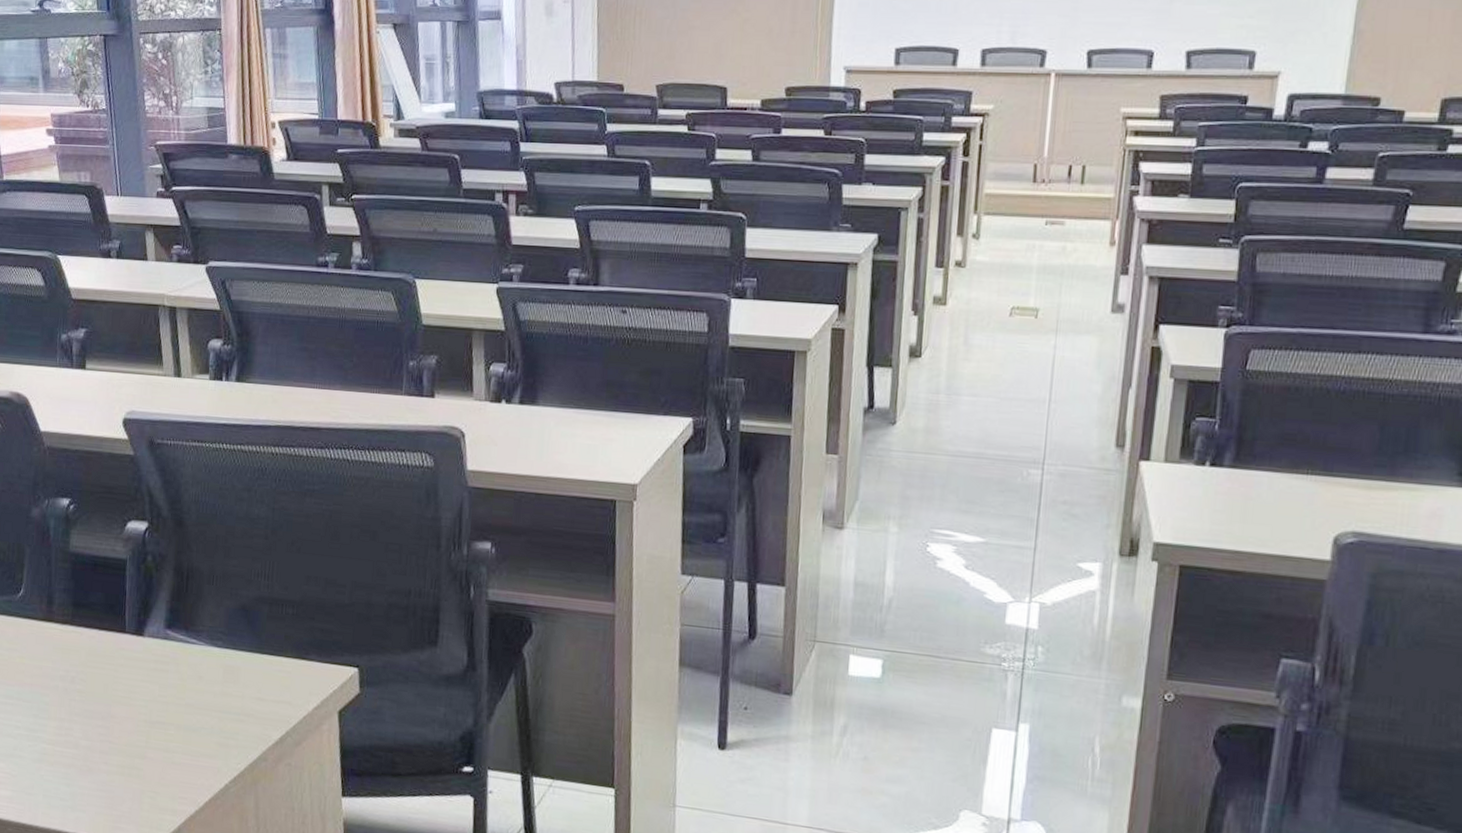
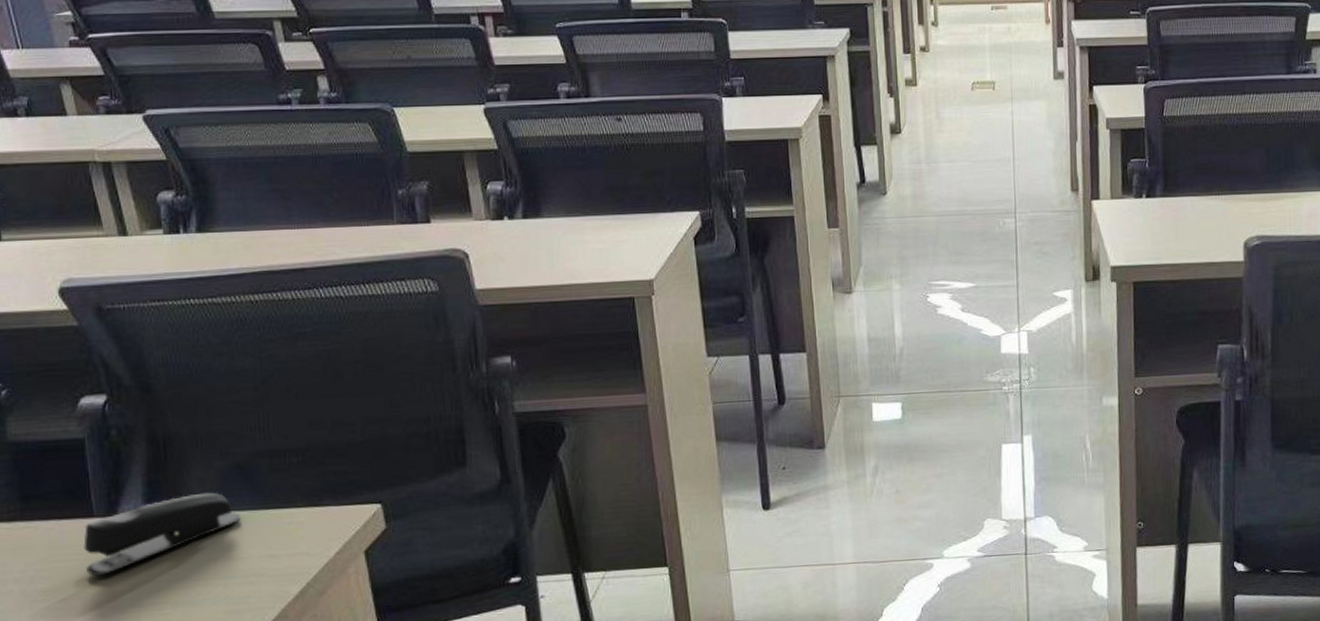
stapler: none [114,627,240,688] -> present [83,492,241,577]

